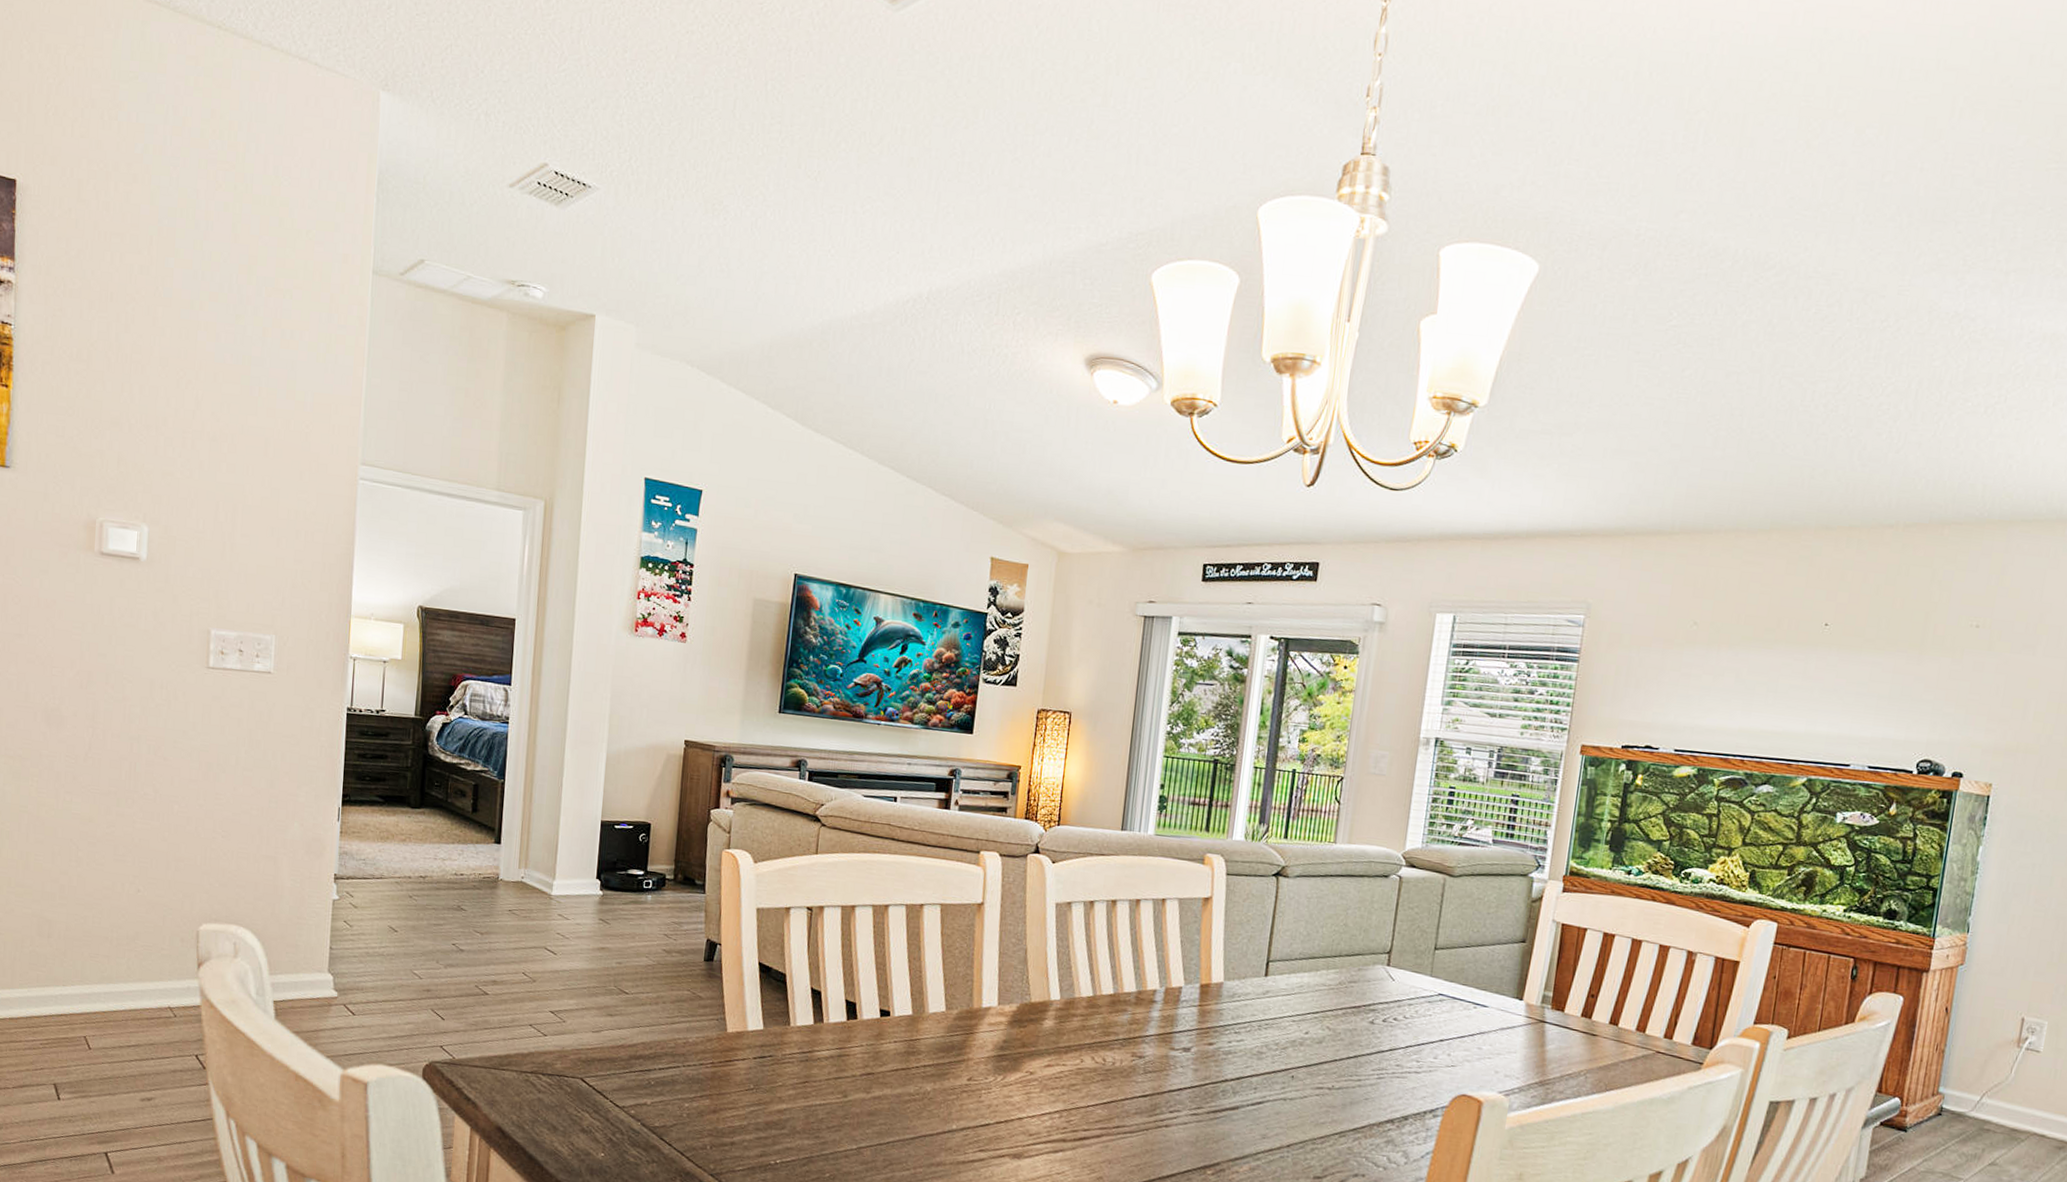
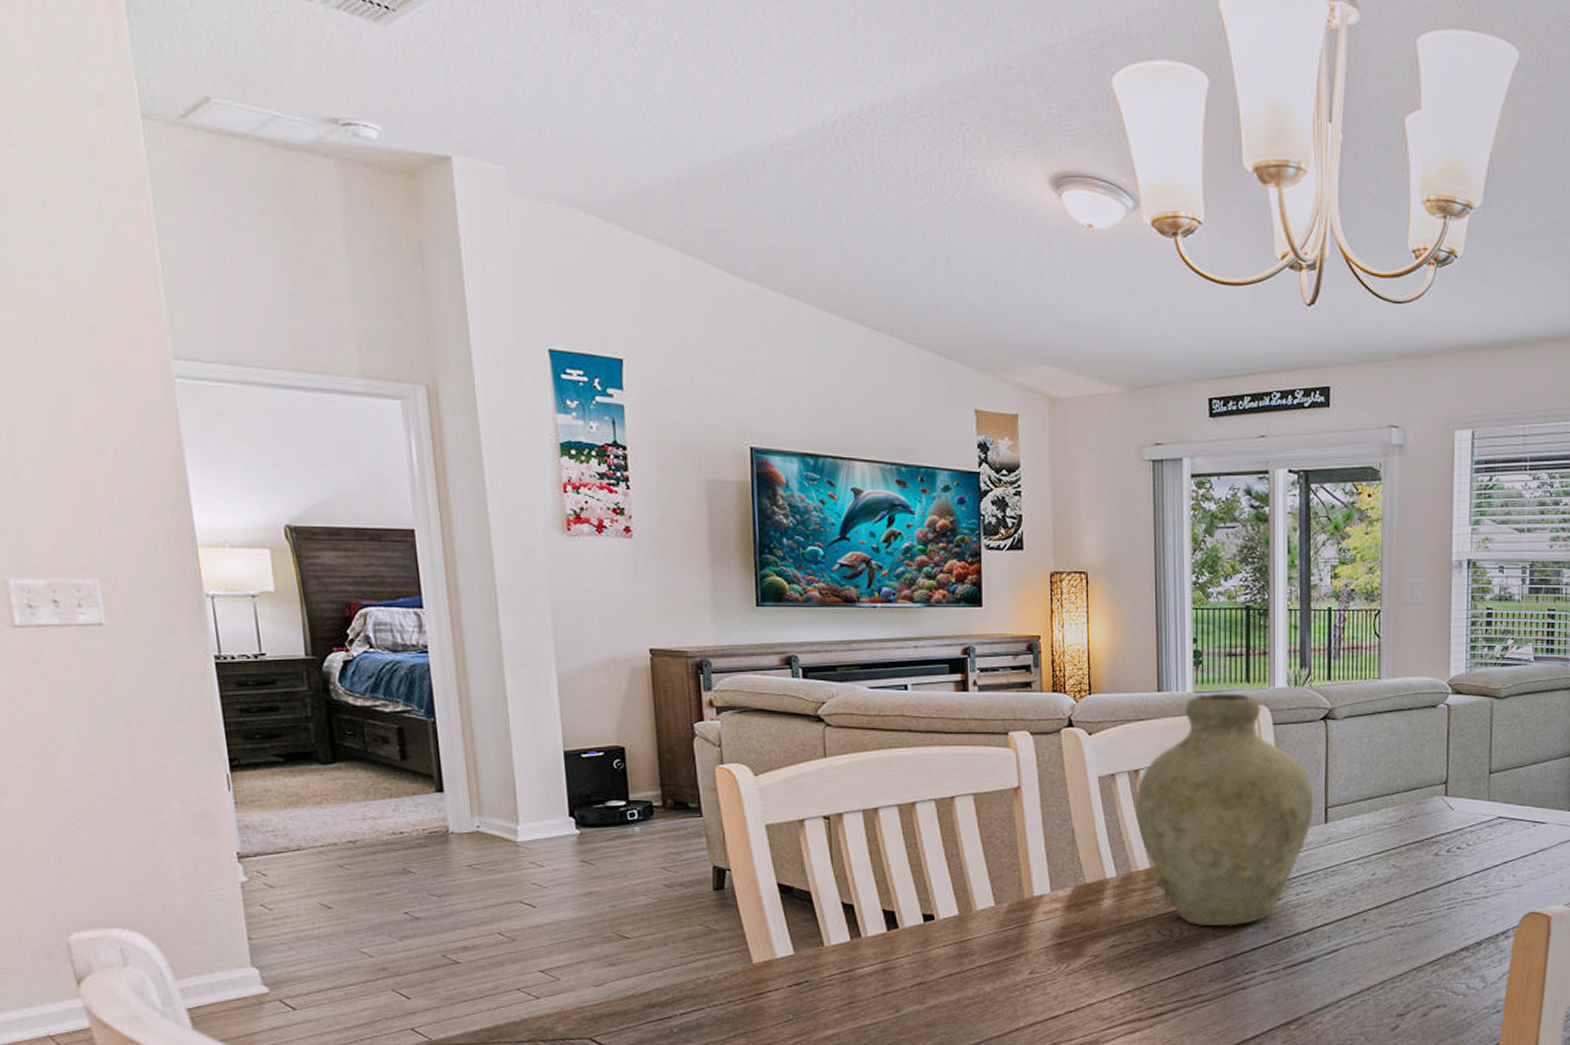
vase: none [1086,837,1257,1064] -> present [1135,693,1314,927]

